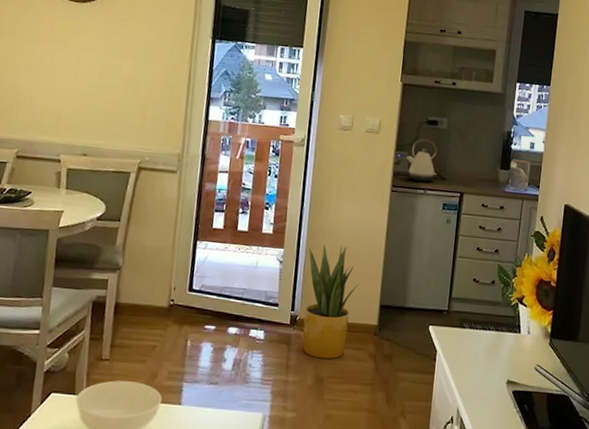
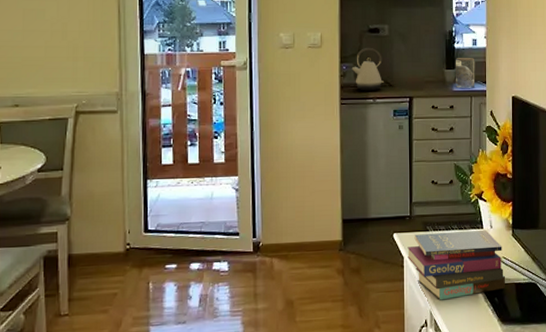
planter: present [302,244,360,360] -> none [264,166,319,282]
books: none [441,329,538,400] -> present [407,230,506,301]

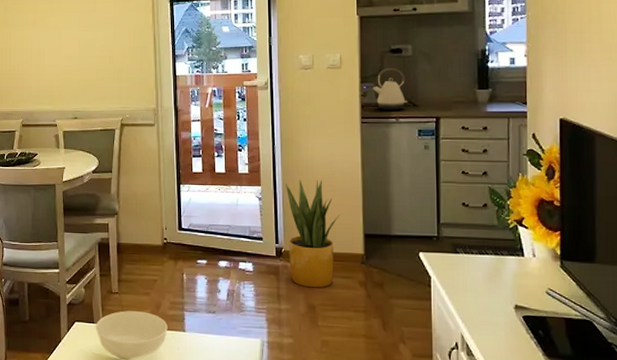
planter: none [264,166,319,282] -> present [286,179,340,288]
books: present [407,230,506,301] -> none [435,255,553,325]
jar: present [455,57,475,89] -> none [488,76,514,110]

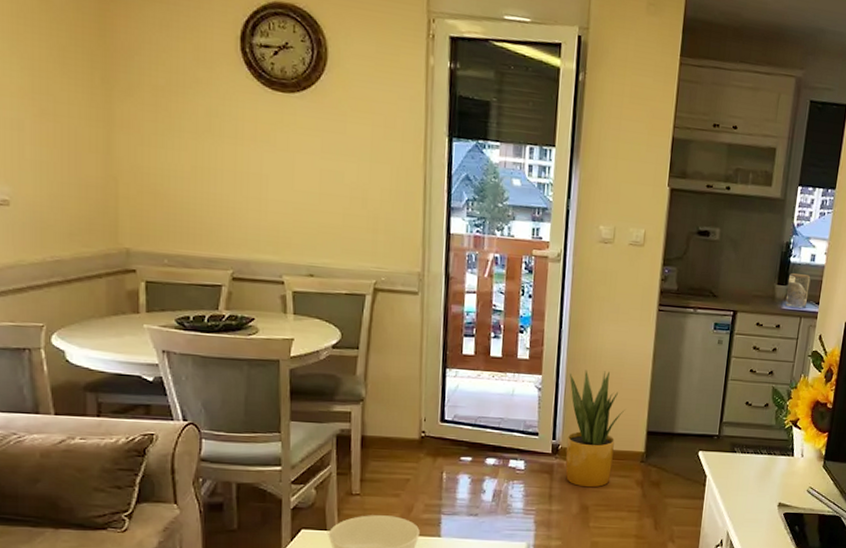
kettle: present [372,68,408,111] -> none [674,251,709,300]
jar: none [488,76,514,110] -> present [785,272,811,309]

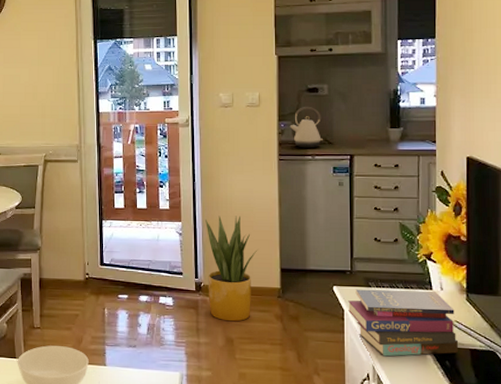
kettle: none [674,251,709,300] -> present [289,107,324,148]
books: none [710,454,811,523] -> present [348,289,459,357]
jar: present [785,272,811,309] -> none [400,116,424,148]

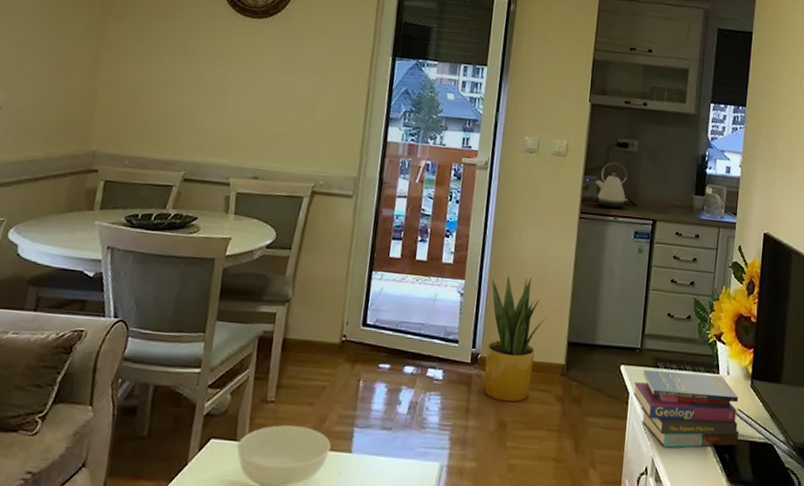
jar: none [400,116,424,148] -> present [703,184,727,219]

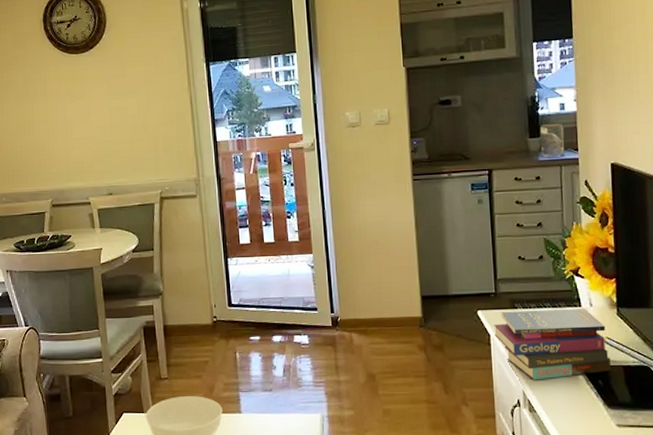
planter: present [484,275,546,402] -> none [338,243,396,356]
kettle: present [595,162,629,209] -> none [422,121,460,166]

